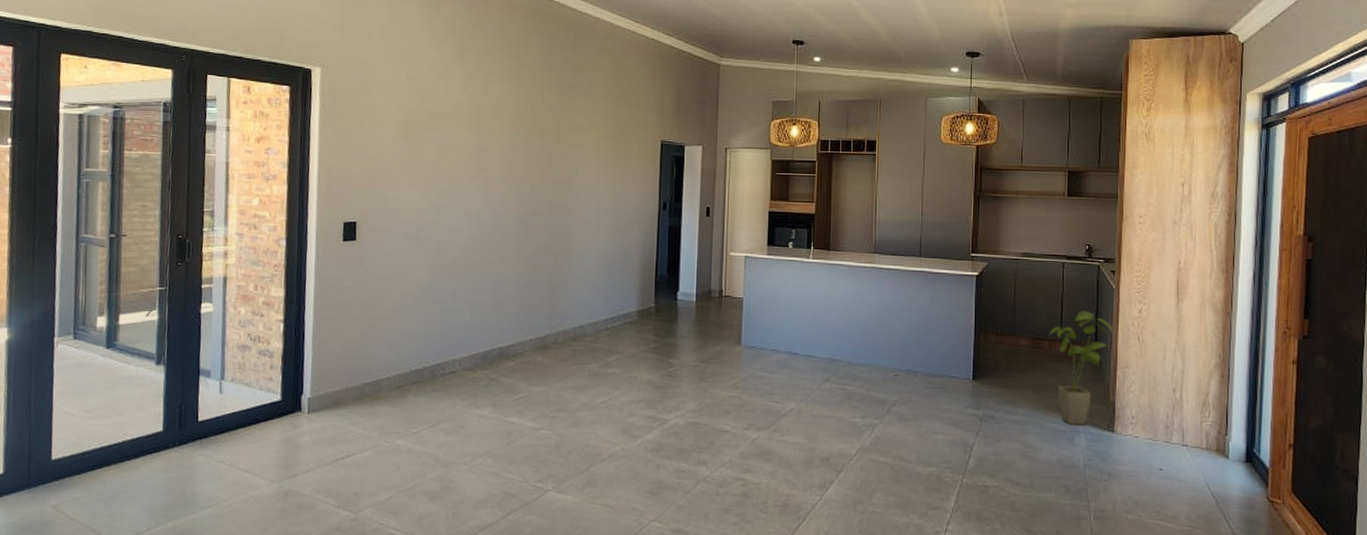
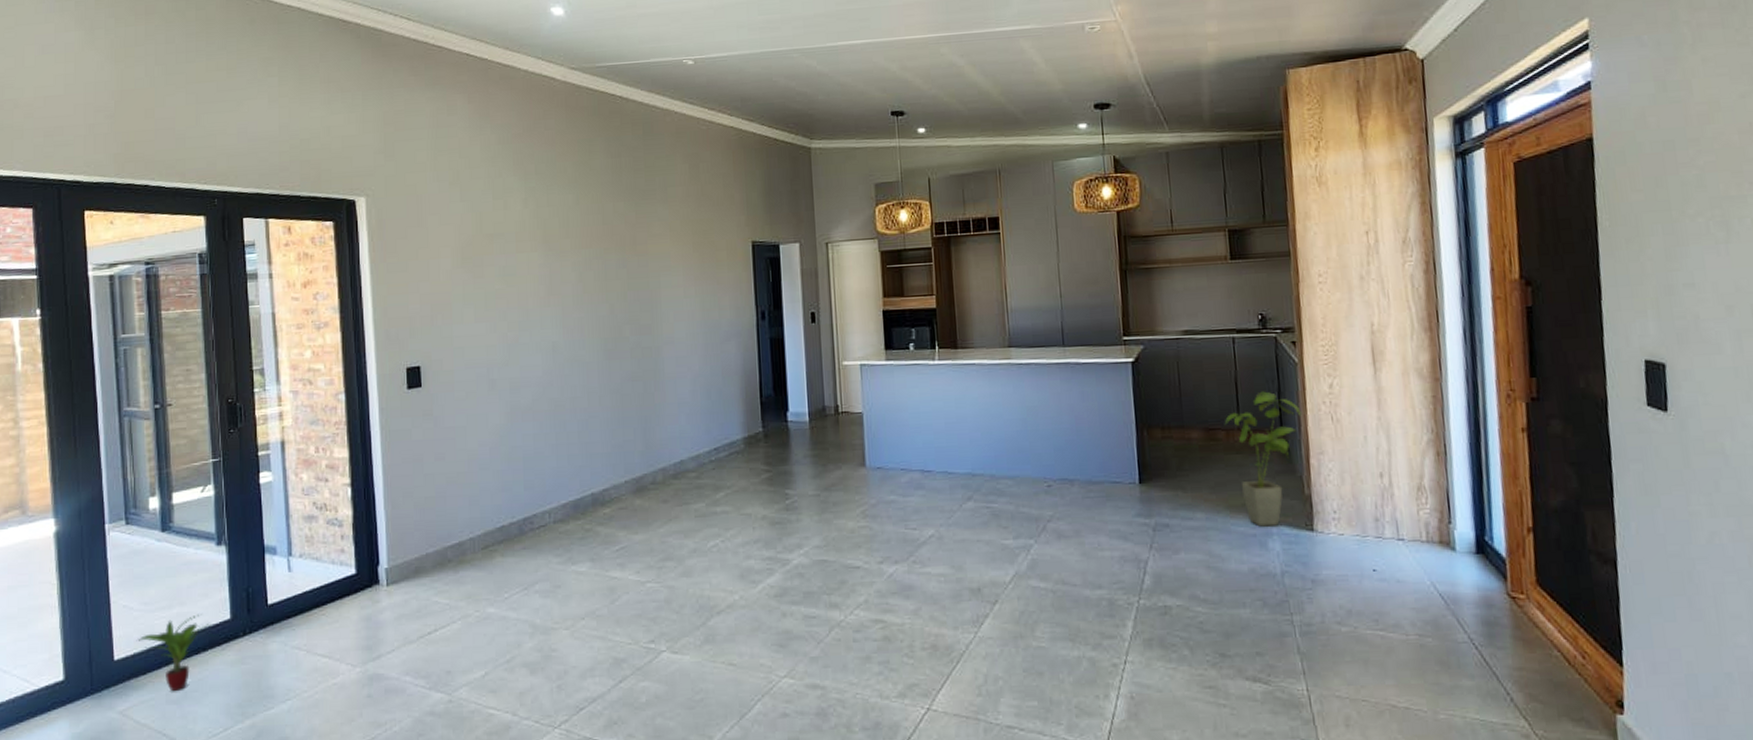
potted plant: none [74,424,147,491] -> present [136,614,214,691]

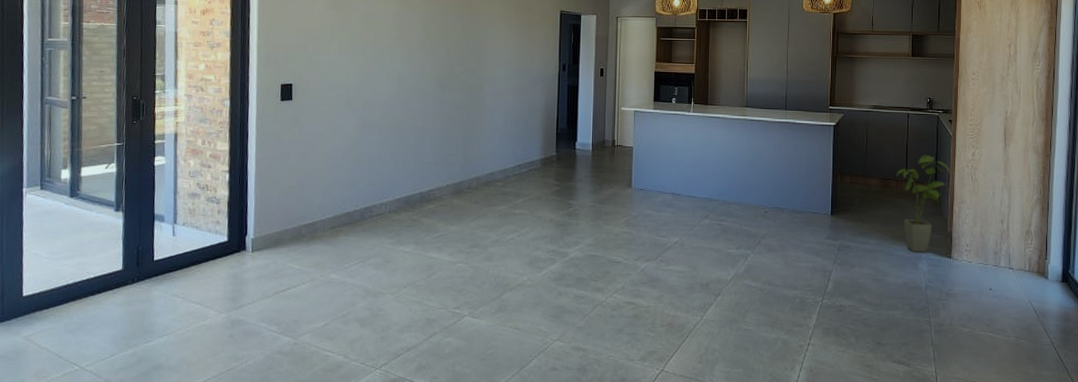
potted plant: present [136,614,214,691] -> none [42,264,108,323]

